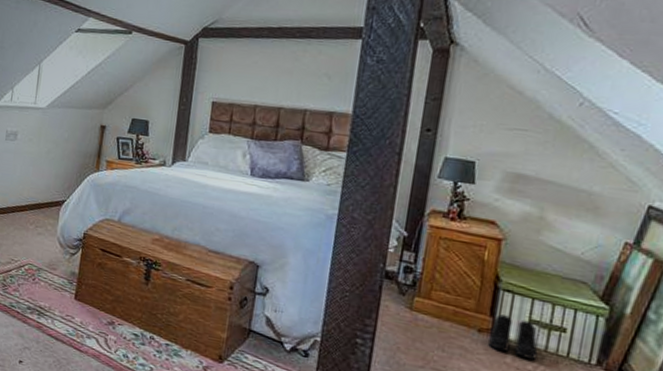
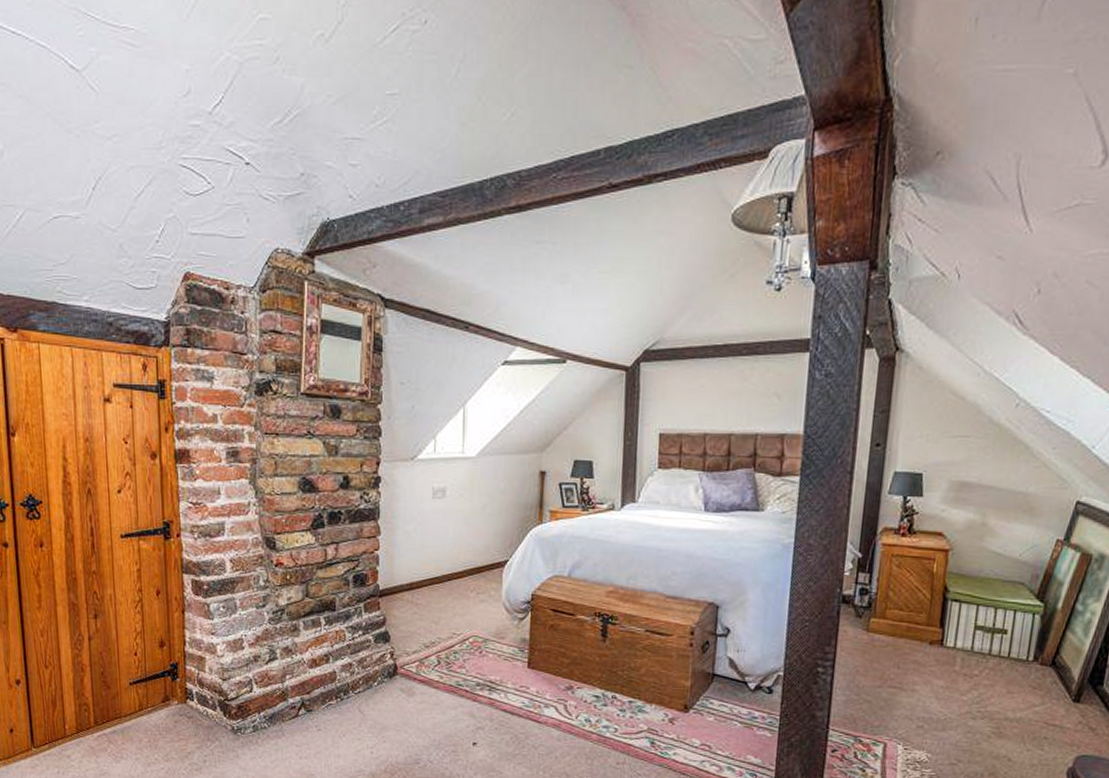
boots: present [488,314,538,361] -> none [939,624,983,665]

